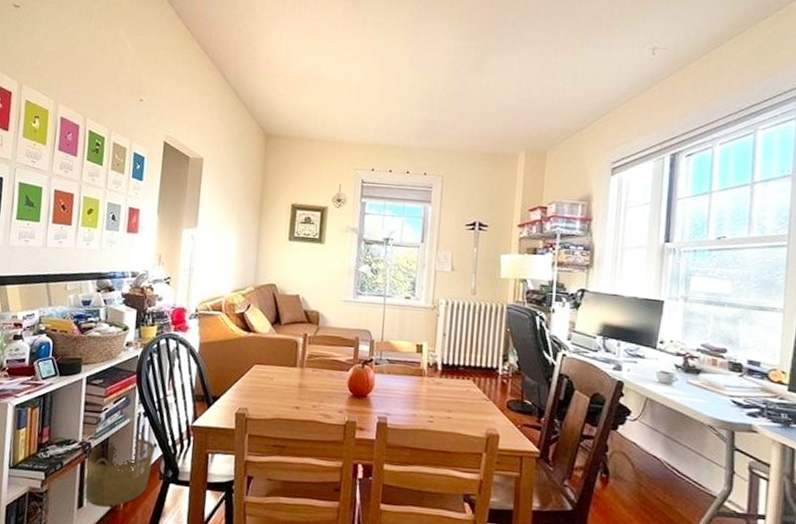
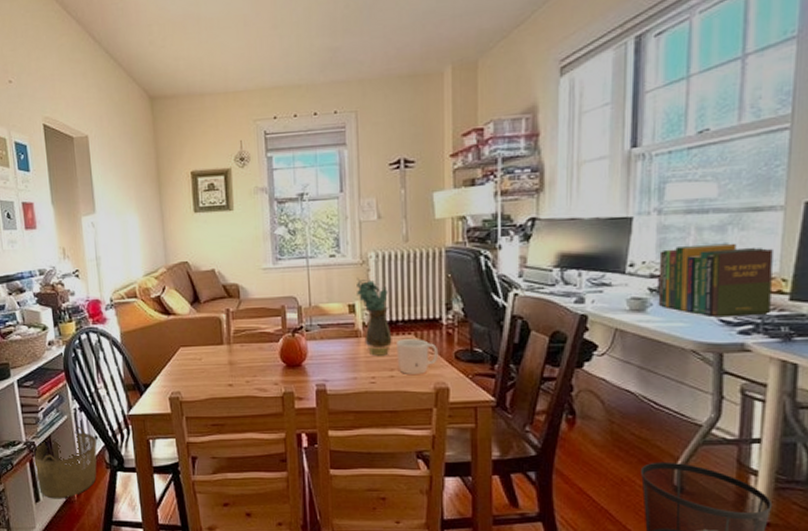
vase: none [425,320,453,397] -> present [357,277,392,356]
mug: none [454,383,493,420] -> present [397,339,439,376]
books: none [683,332,775,402] -> present [658,243,773,318]

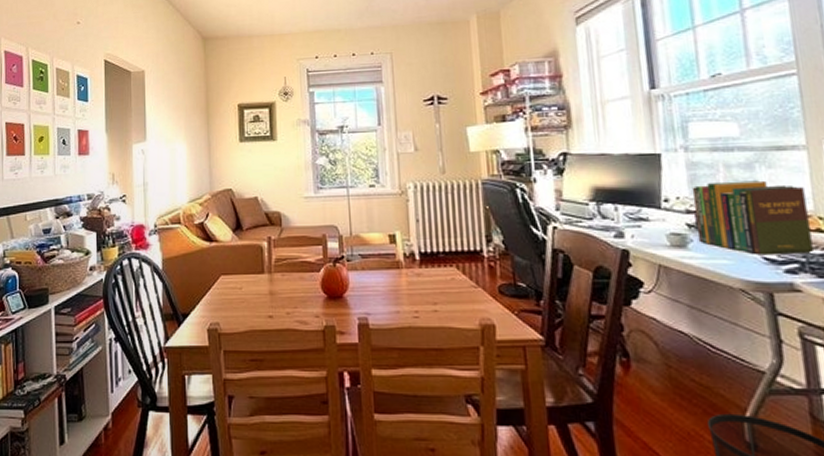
basket: present [32,426,97,499] -> none [62,358,131,442]
vase: present [357,277,392,356] -> none [396,207,434,289]
mug: present [397,339,439,376] -> none [439,271,482,310]

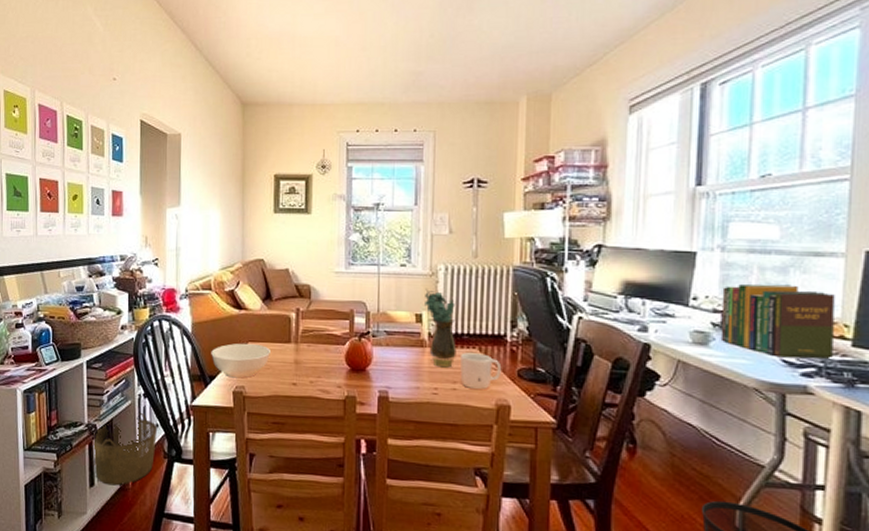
basket: none [62,358,131,442] -> present [92,412,158,486]
bowl: none [183,276,244,315] -> present [211,343,270,379]
vase: none [396,207,434,289] -> present [425,288,457,368]
mug: none [439,271,482,310] -> present [460,352,502,390]

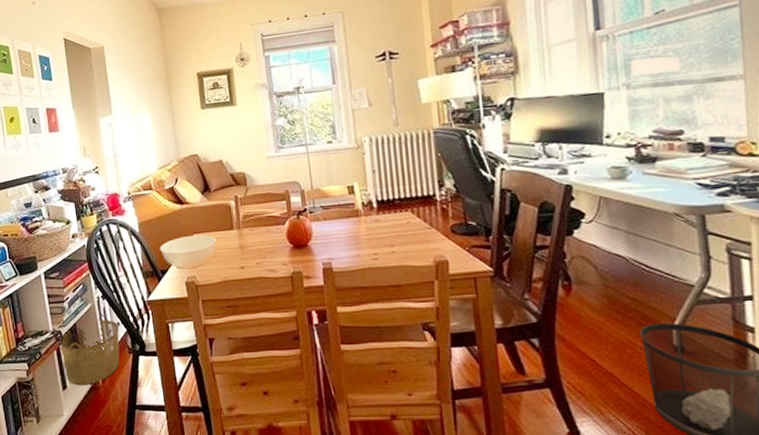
vase: present [425,288,457,368] -> none [353,160,391,234]
mug: present [460,352,502,390] -> none [395,215,436,250]
books: present [721,284,835,360] -> none [632,111,744,182]

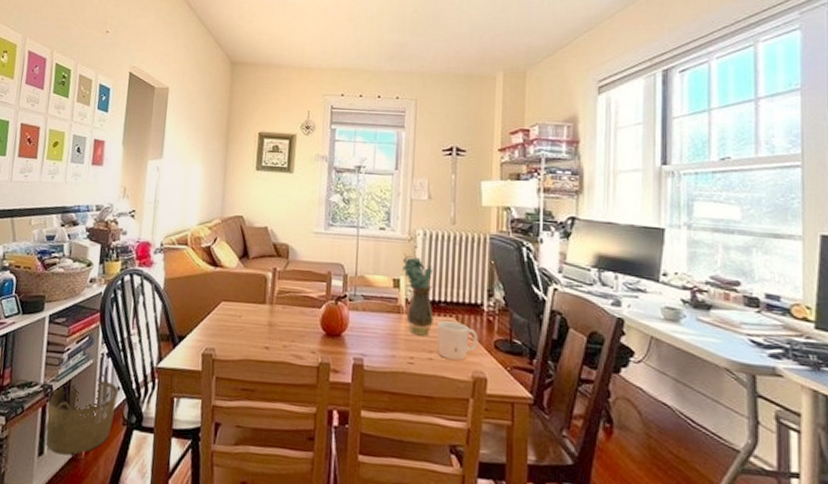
bowl: present [160,234,216,270] -> none [182,302,244,340]
vase: none [353,160,391,234] -> present [403,252,434,336]
mug: none [395,215,436,250] -> present [437,321,479,361]

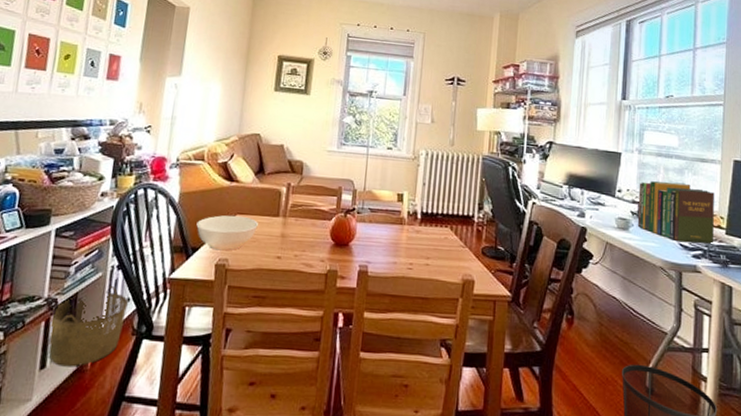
bowl: none [182,302,244,340] -> present [196,215,258,251]
vase: present [403,252,434,336] -> none [406,170,432,245]
mug: present [437,321,479,361] -> none [433,231,469,266]
books: none [690,262,798,342] -> present [638,181,714,245]

